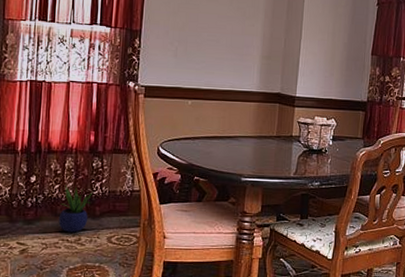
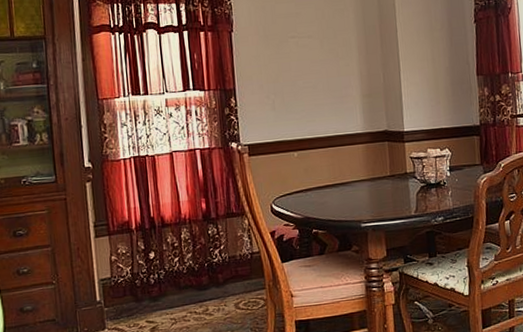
potted plant: present [58,184,94,233] -> none [183,256,214,304]

